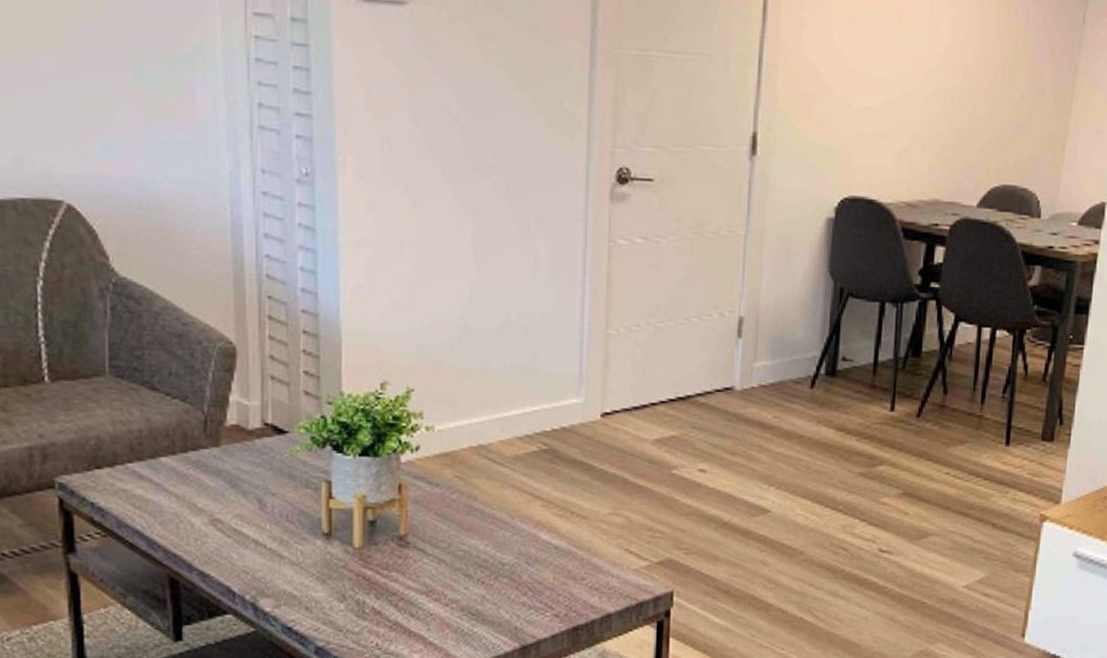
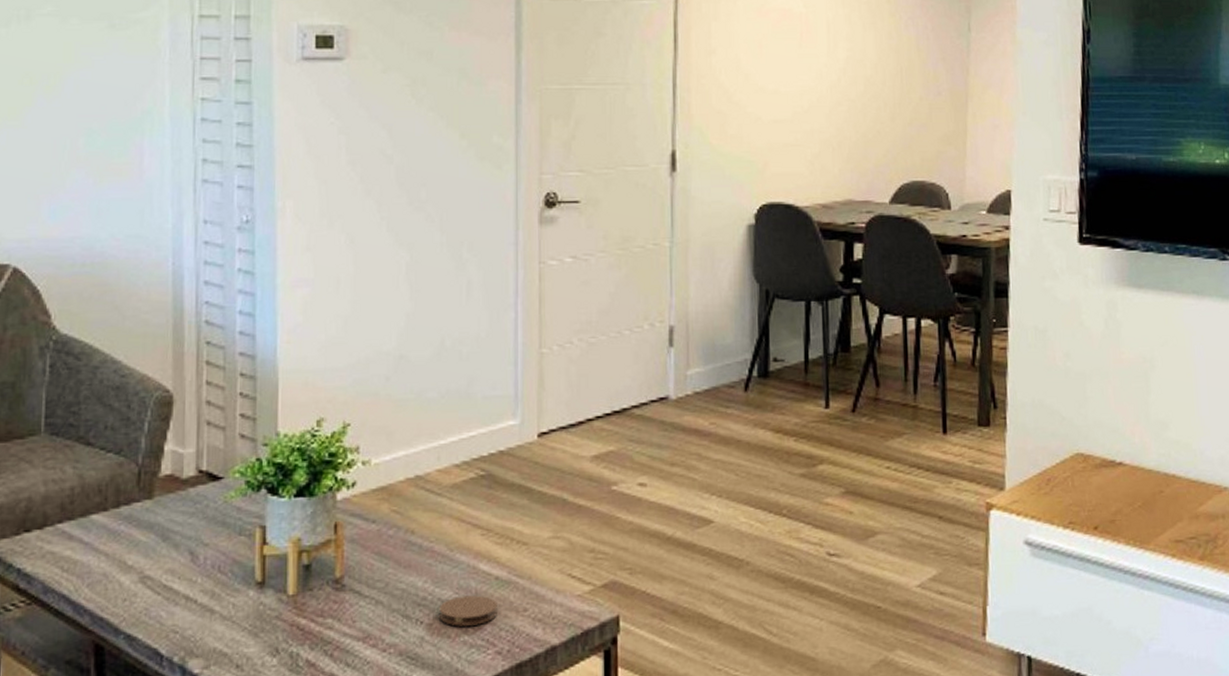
coaster: none [500,561,556,589] -> present [440,595,497,626]

